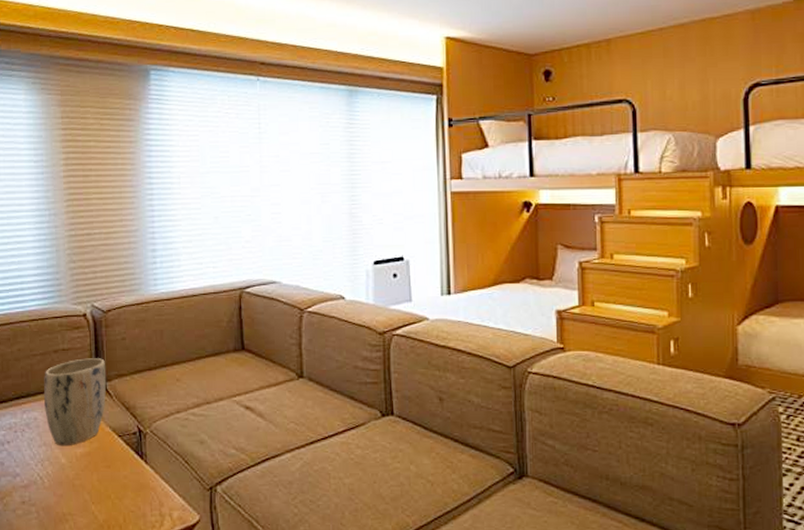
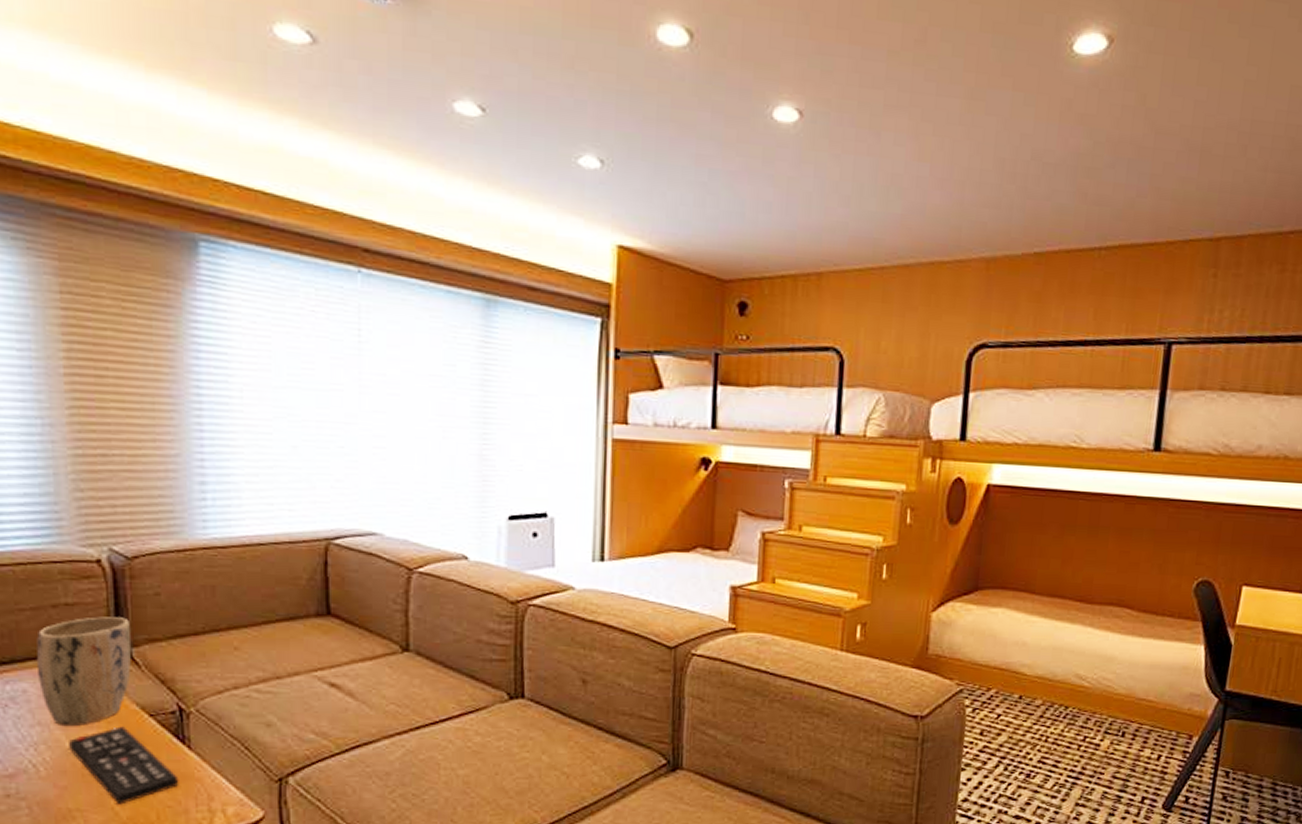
remote control: none [64,445,139,510] -> present [69,726,179,805]

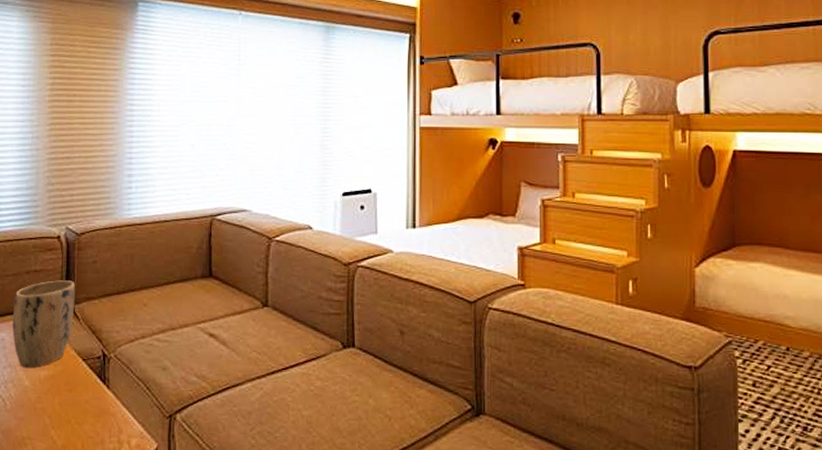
remote control: present [69,726,179,805] -> none [27,368,99,434]

